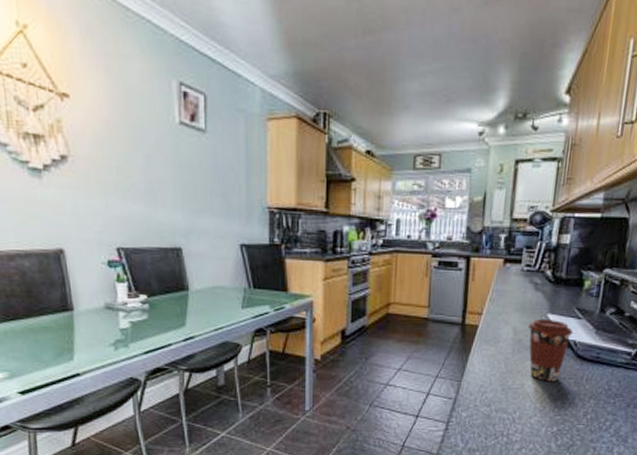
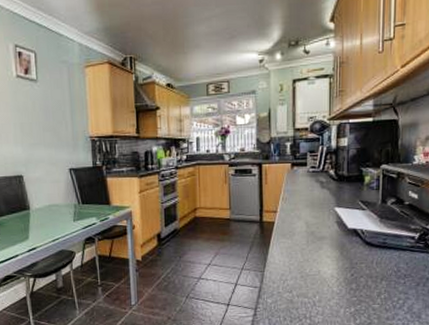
coffee cup: present [528,319,574,381] -> none [319,212,360,267]

